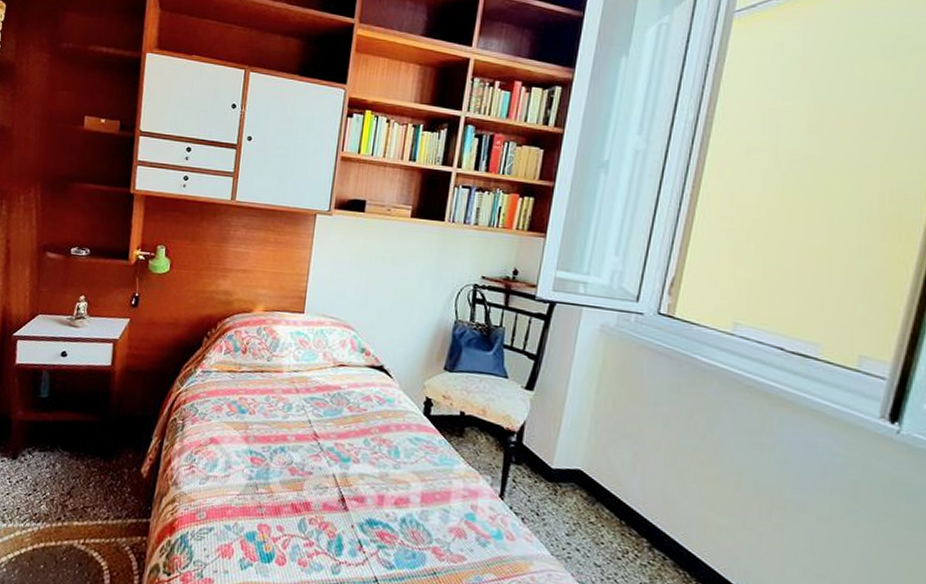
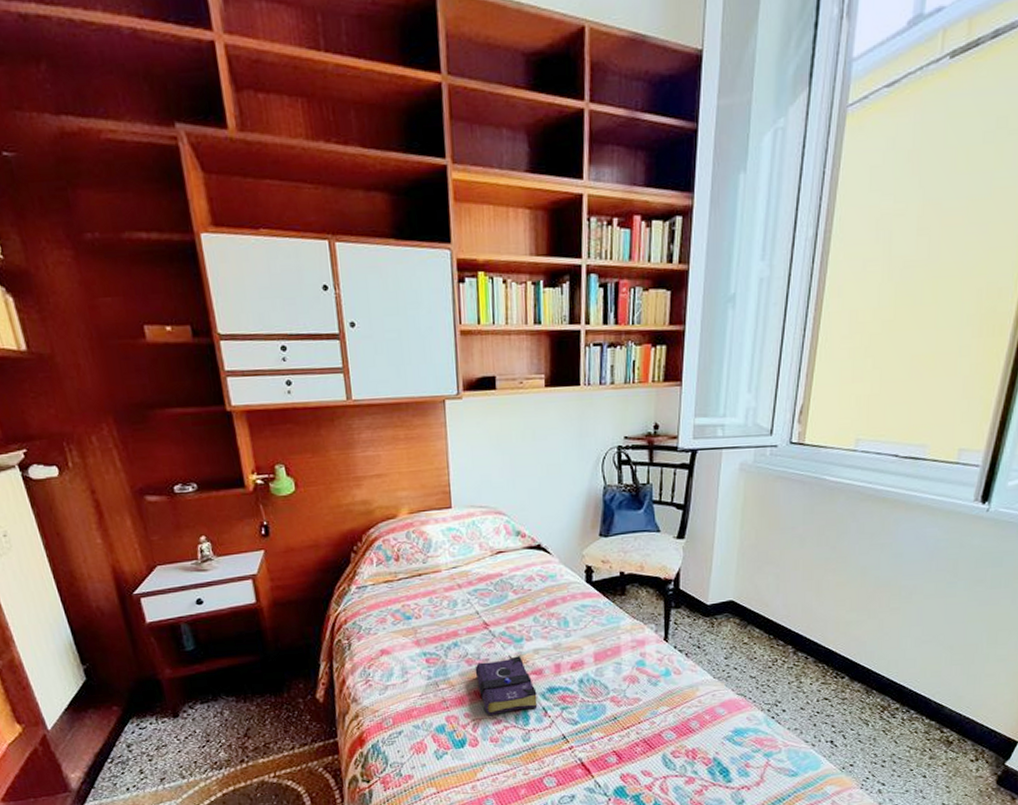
book: none [296,474,355,539] -> present [475,656,538,716]

